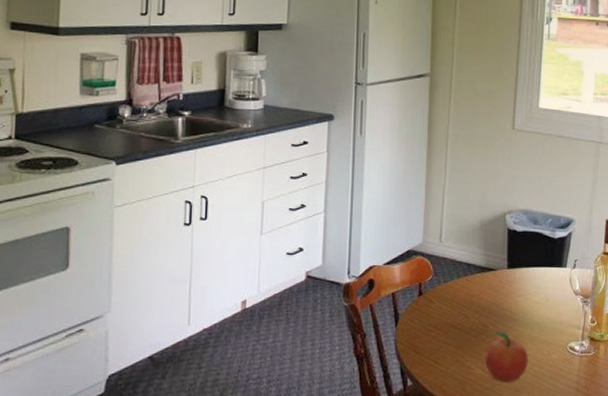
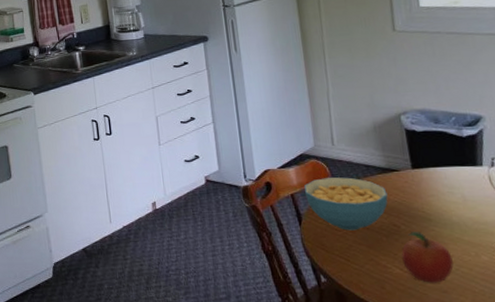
cereal bowl: none [406,276,482,331] -> present [304,177,388,231]

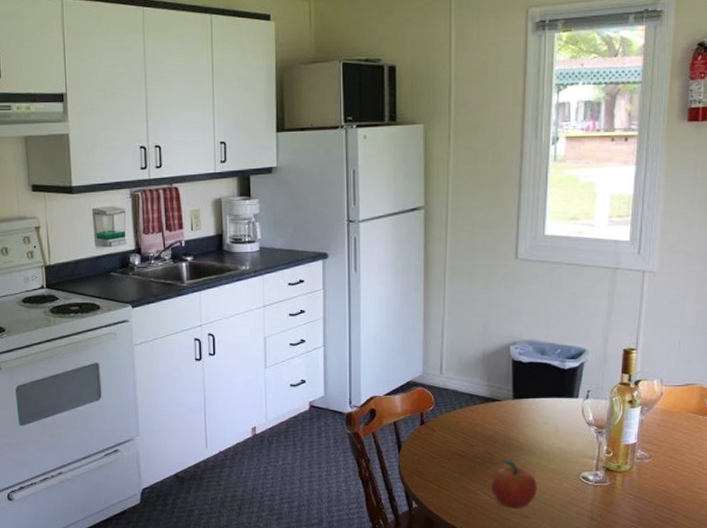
cereal bowl: present [304,177,388,231] -> none [408,406,486,458]

